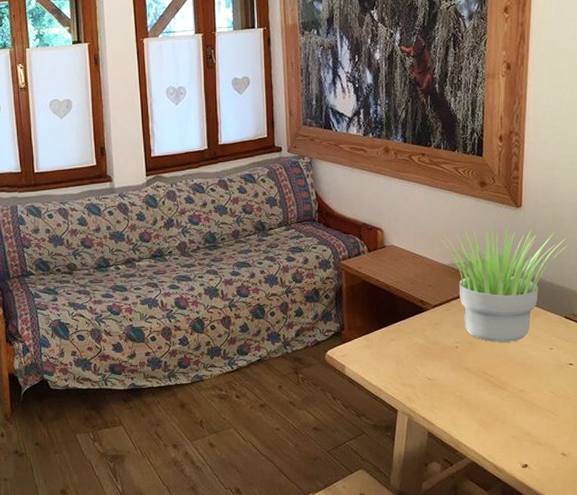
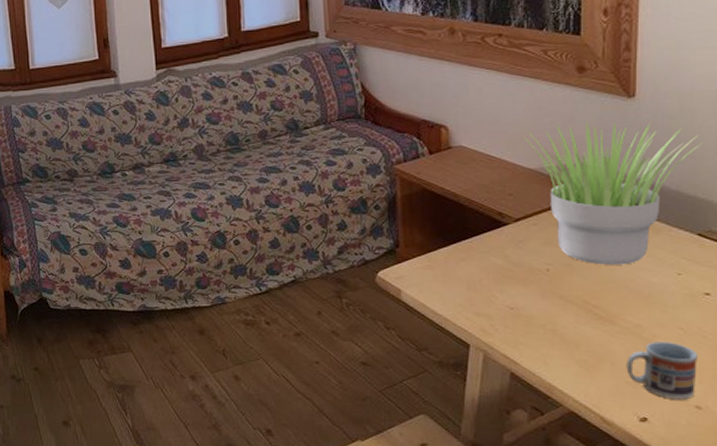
cup: none [513,403,564,449] -> present [626,342,698,400]

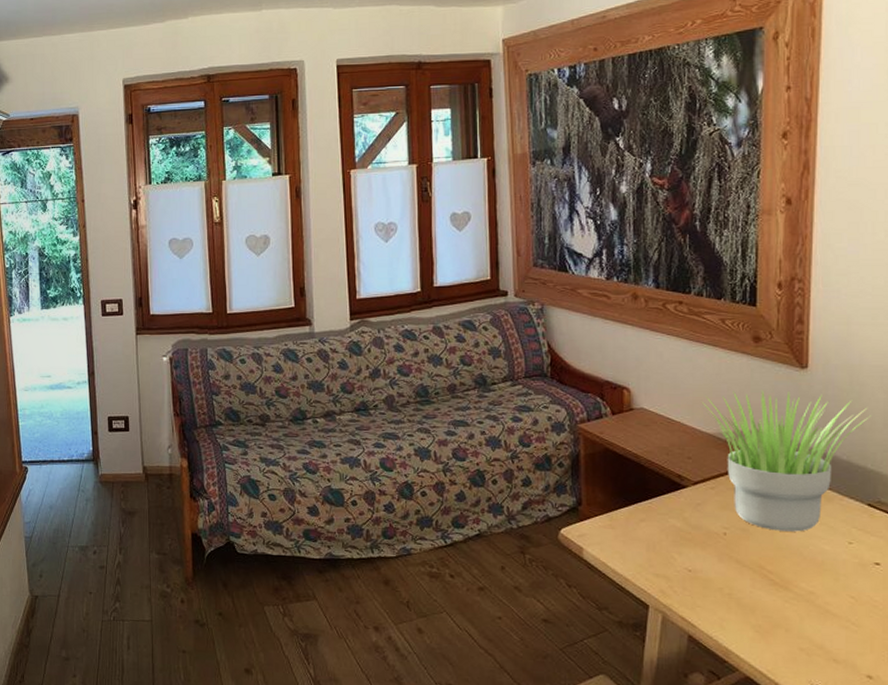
cup: present [626,342,698,400] -> none [800,609,868,669]

